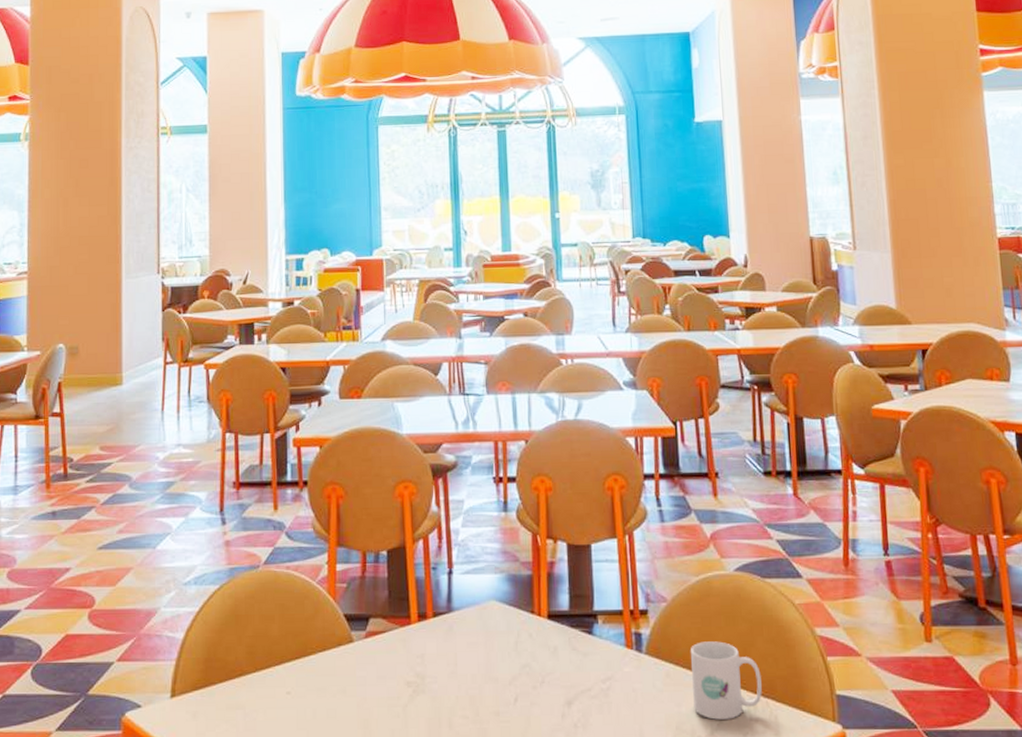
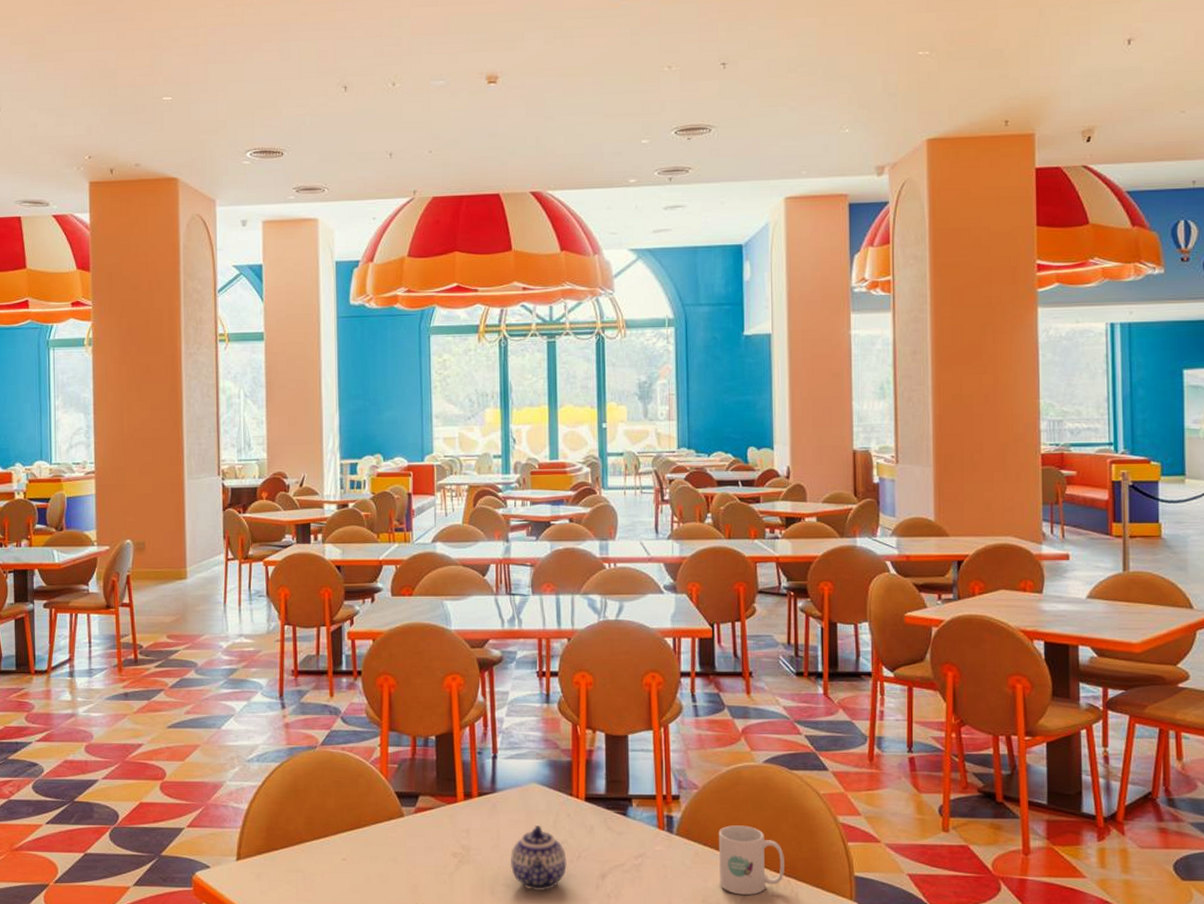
teapot: none [468,648,530,722] -> present [510,826,567,891]

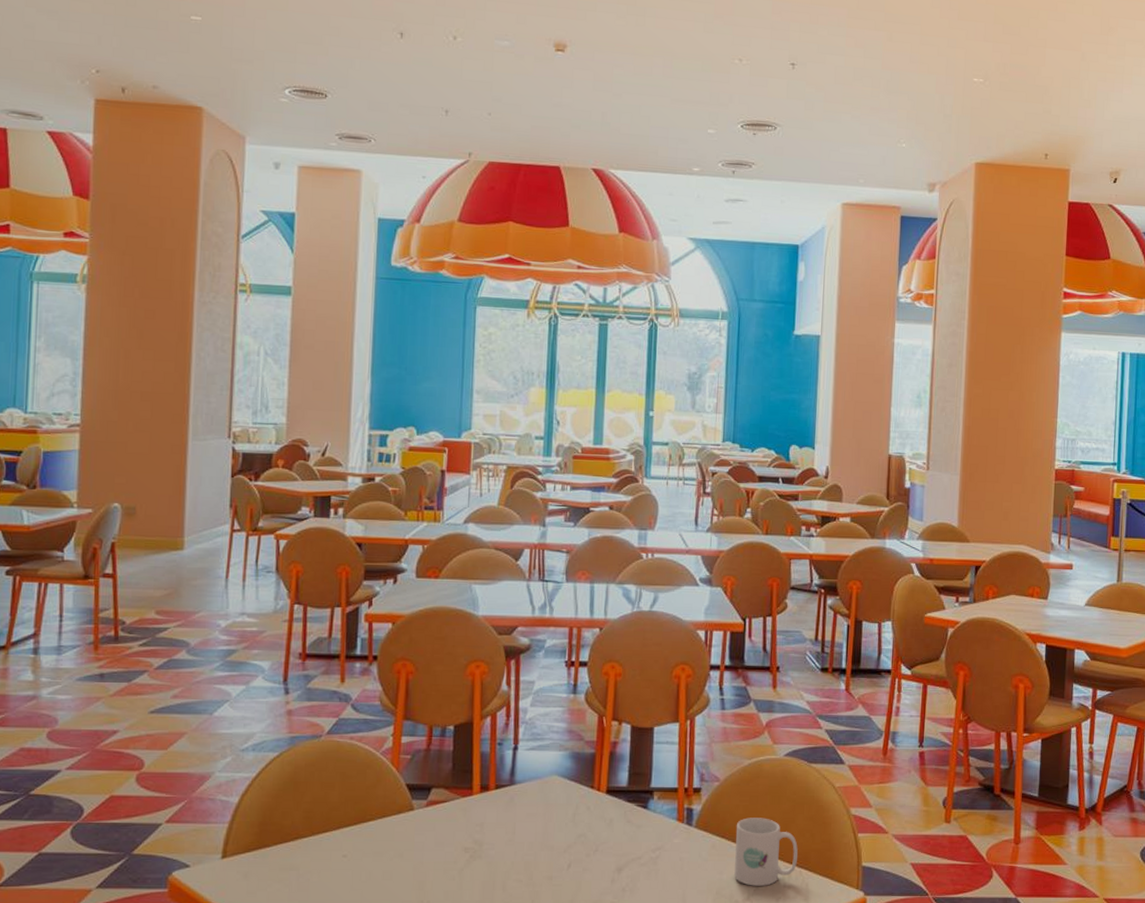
teapot: present [510,826,567,891] -> none [524,819,583,885]

